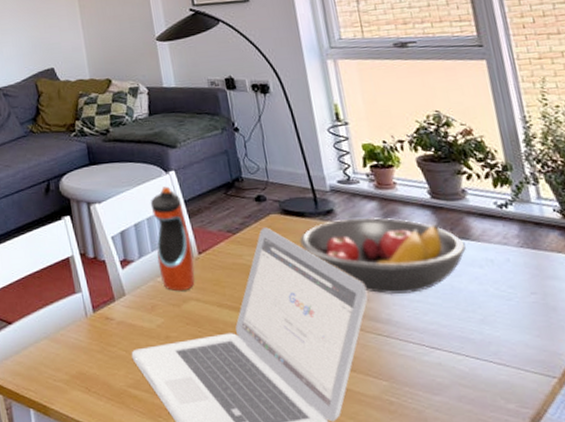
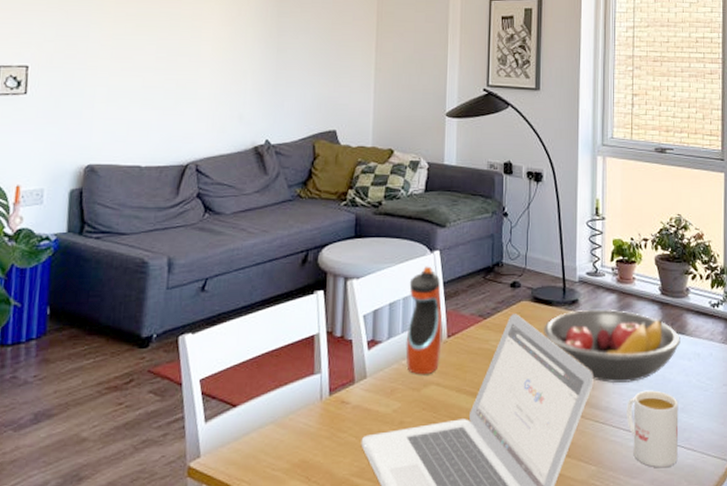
mug: none [412,301,488,385] -> present [627,390,679,468]

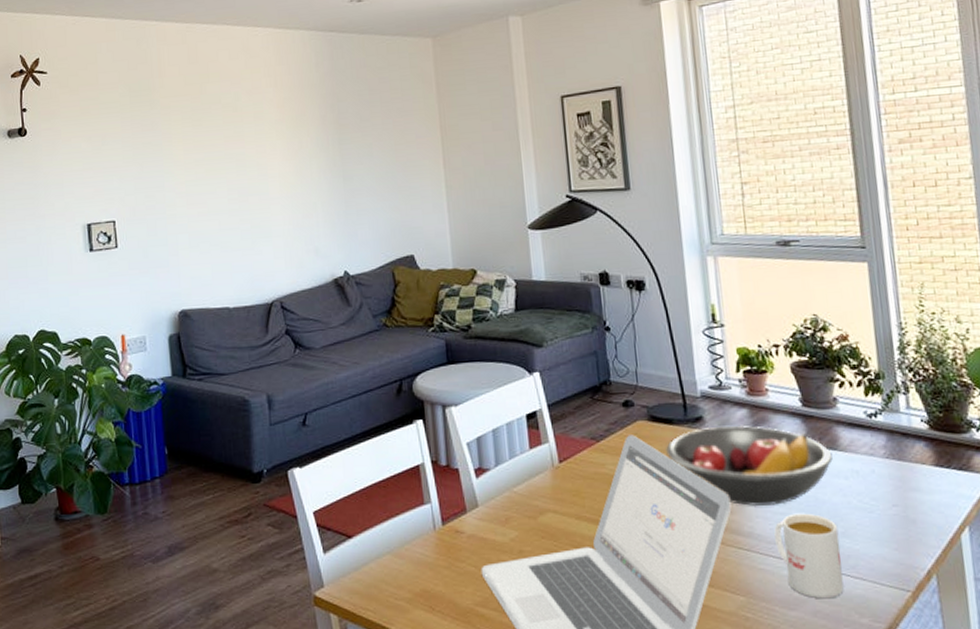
water bottle: present [405,266,443,375] -> none [511,389,555,503]

